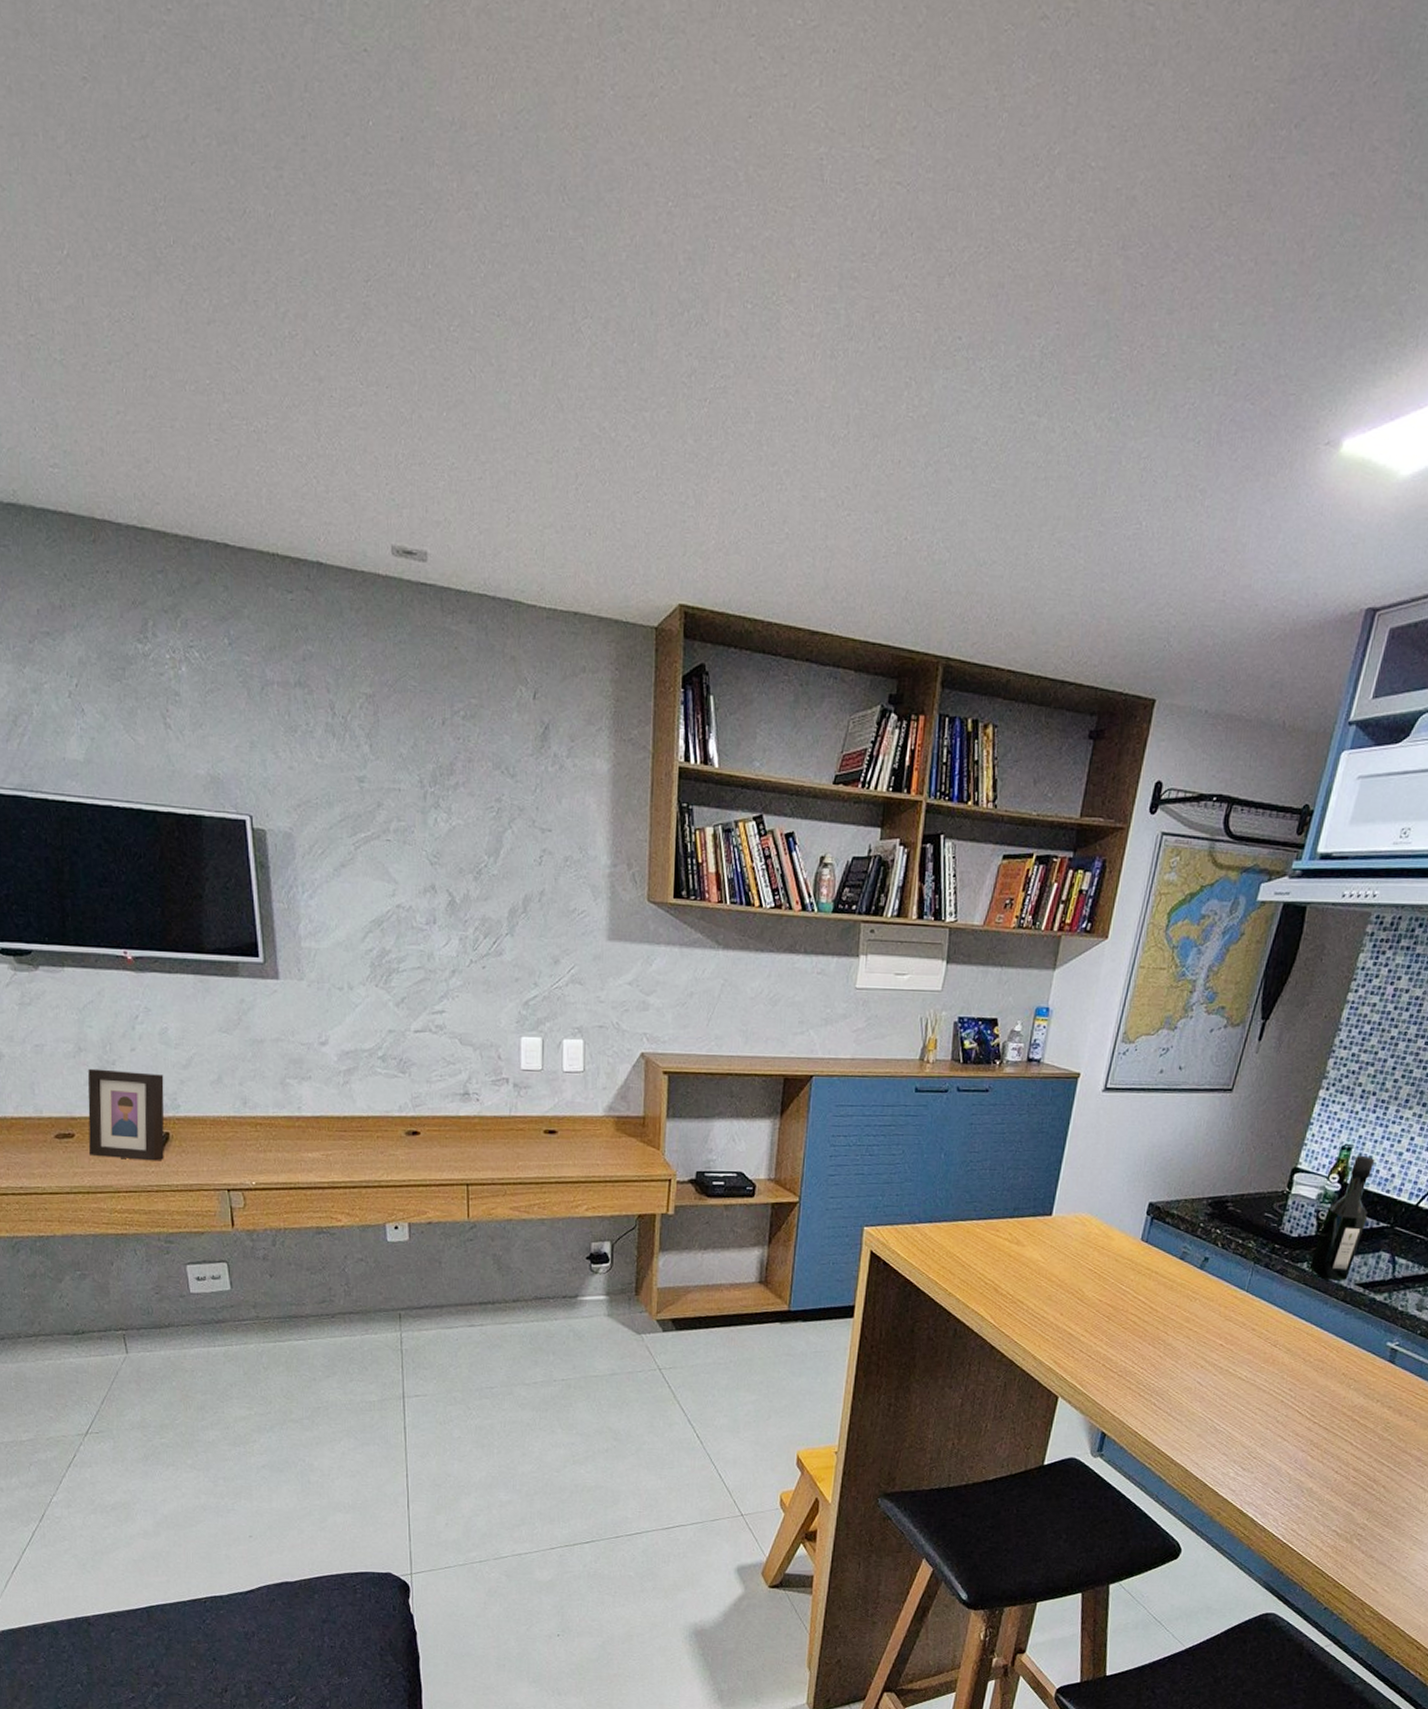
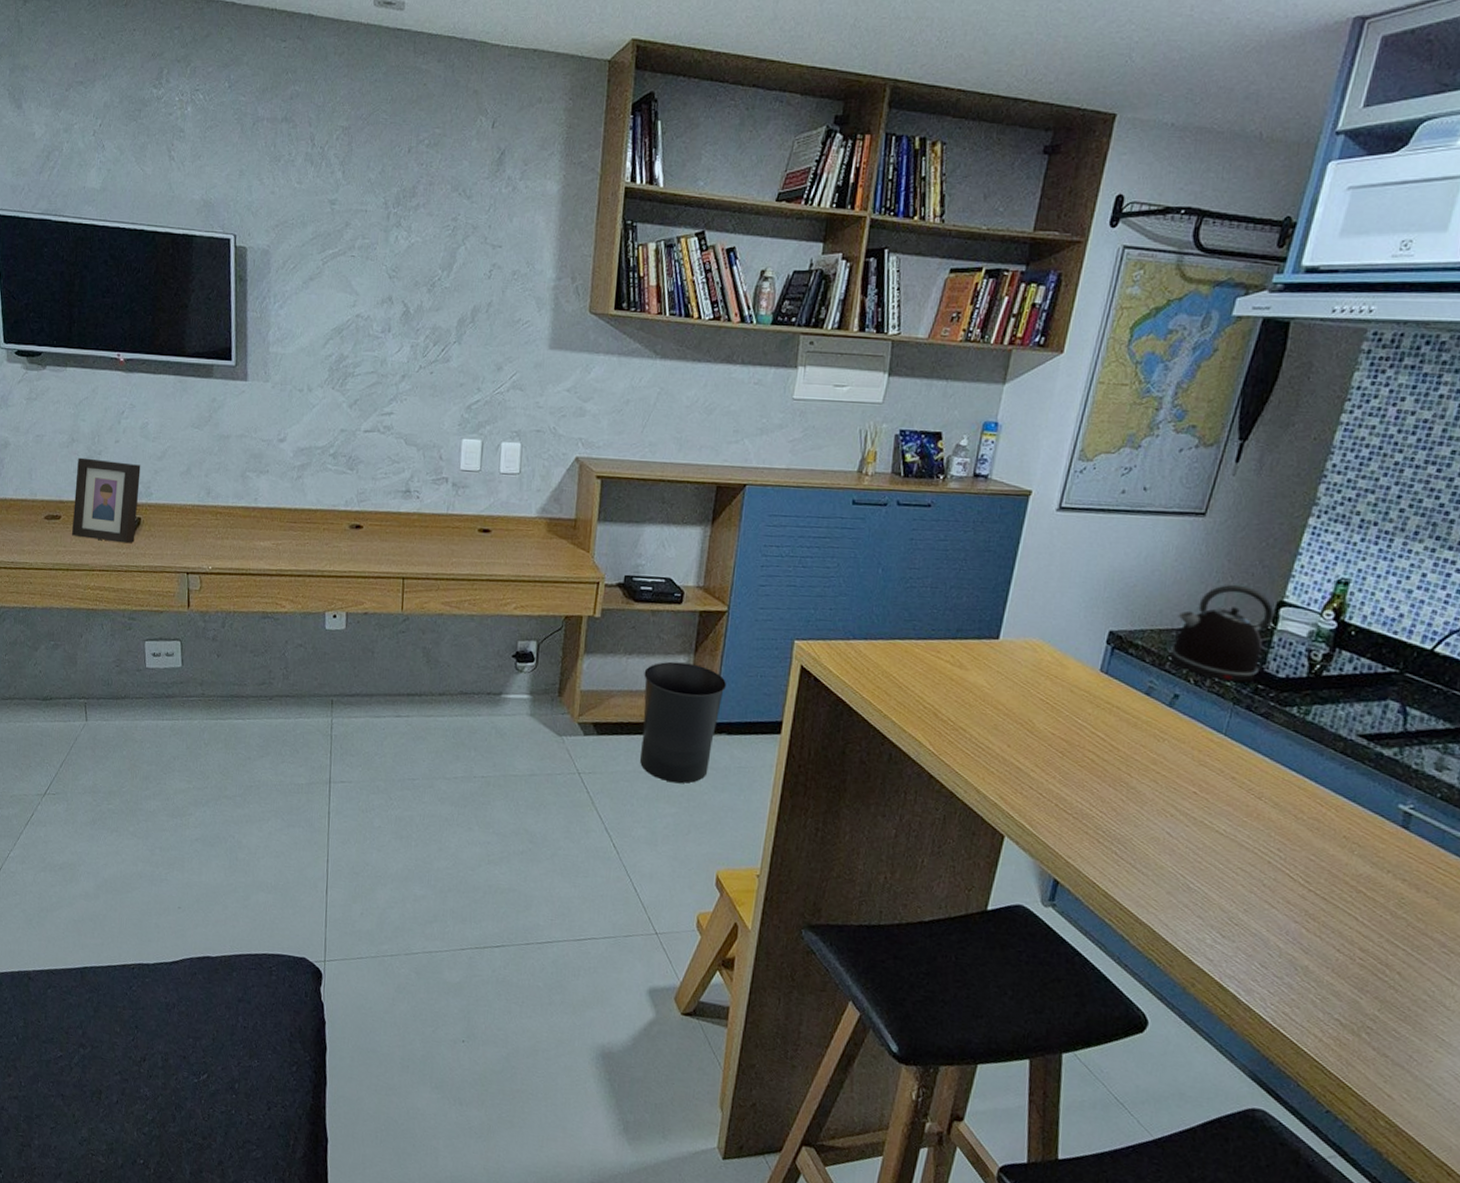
waste bin: none [719,1254,801,1371] -> present [640,661,727,784]
kettle: none [1201,1154,1289,1243] -> present [1170,584,1274,683]
bottle: present [1309,1155,1375,1281] -> none [1300,590,1379,731]

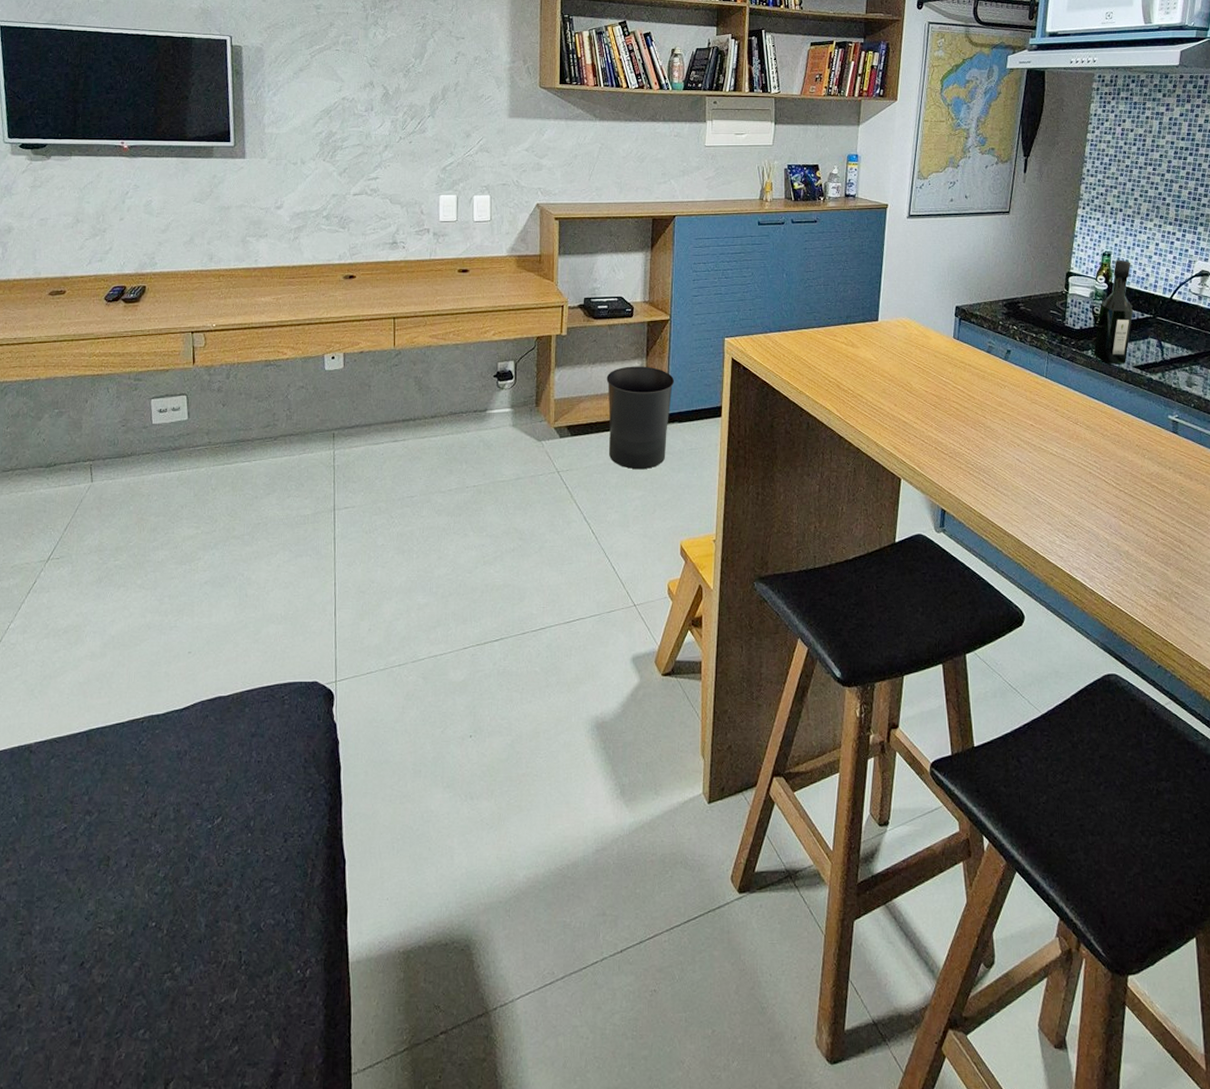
picture frame: present [72,457,141,544] -> none [77,236,145,311]
kettle: present [1170,584,1274,683] -> none [1000,262,1065,336]
bottle: none [1300,590,1379,731] -> present [1093,259,1133,365]

